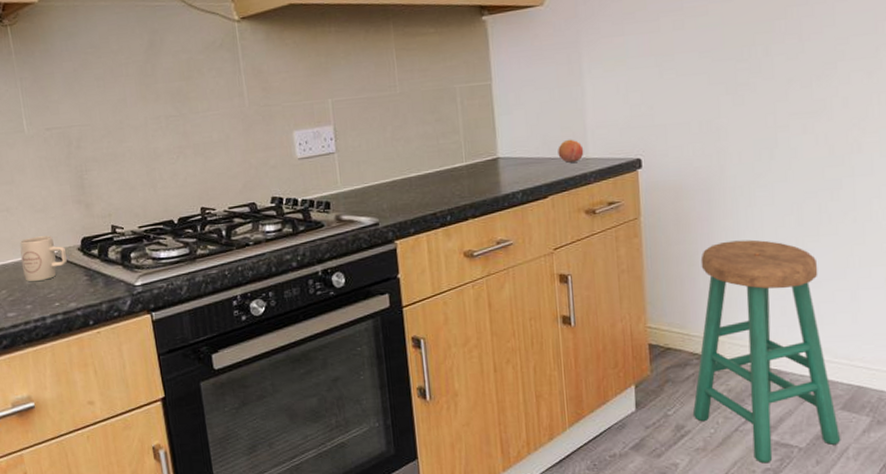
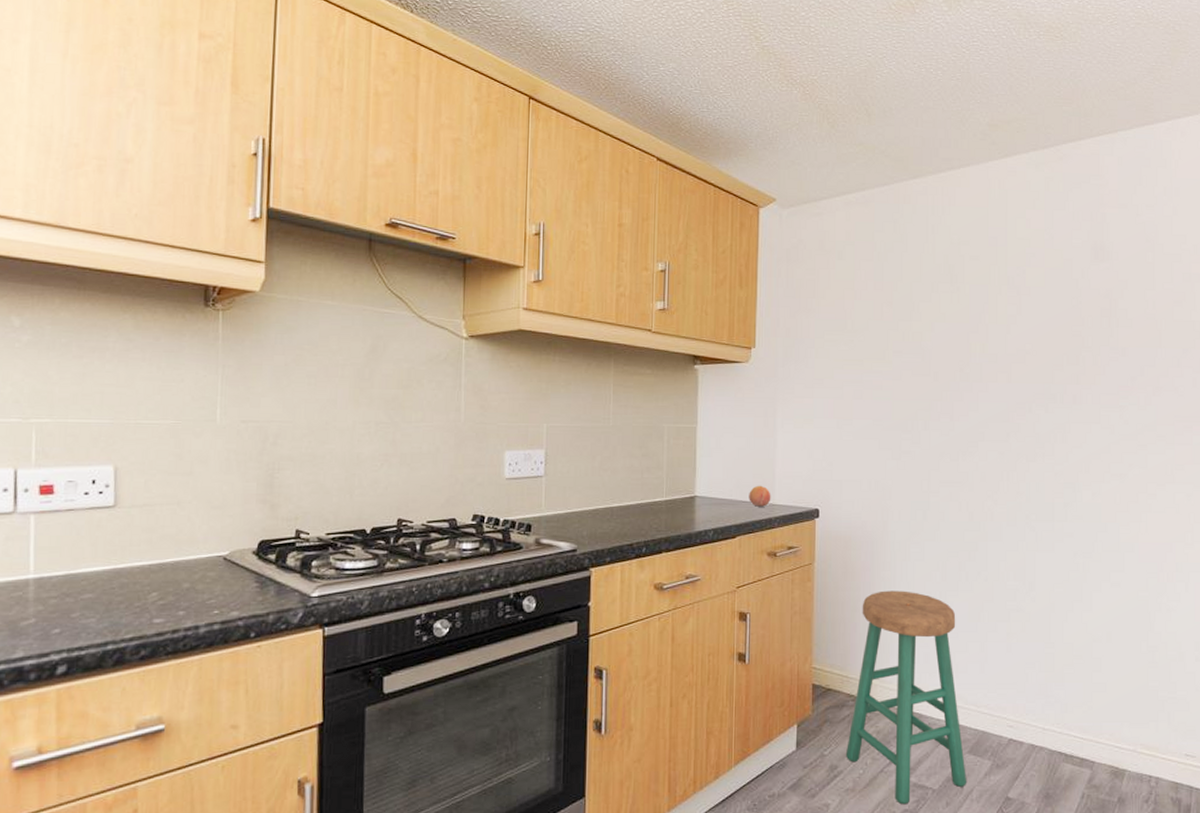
mug: present [19,235,68,282] -> none [182,535,239,585]

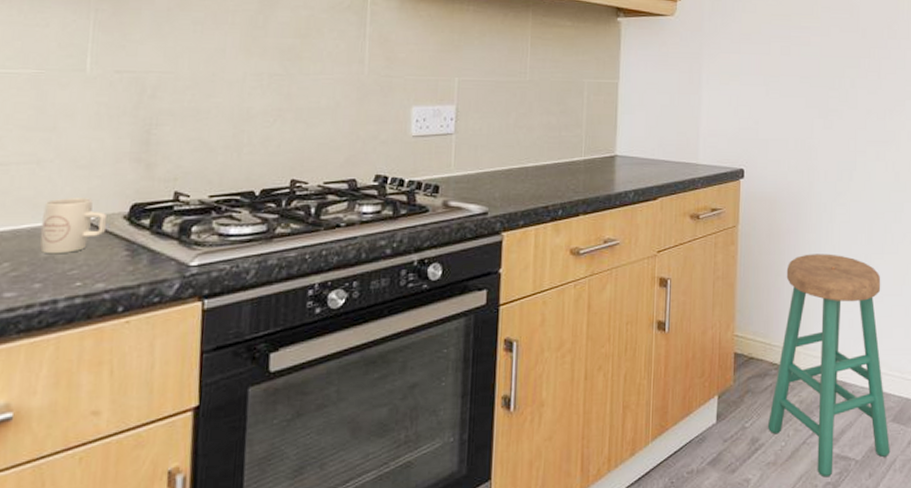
mug: none [182,535,239,585] -> present [39,198,108,254]
fruit: present [749,485,771,507] -> none [671,144,695,167]

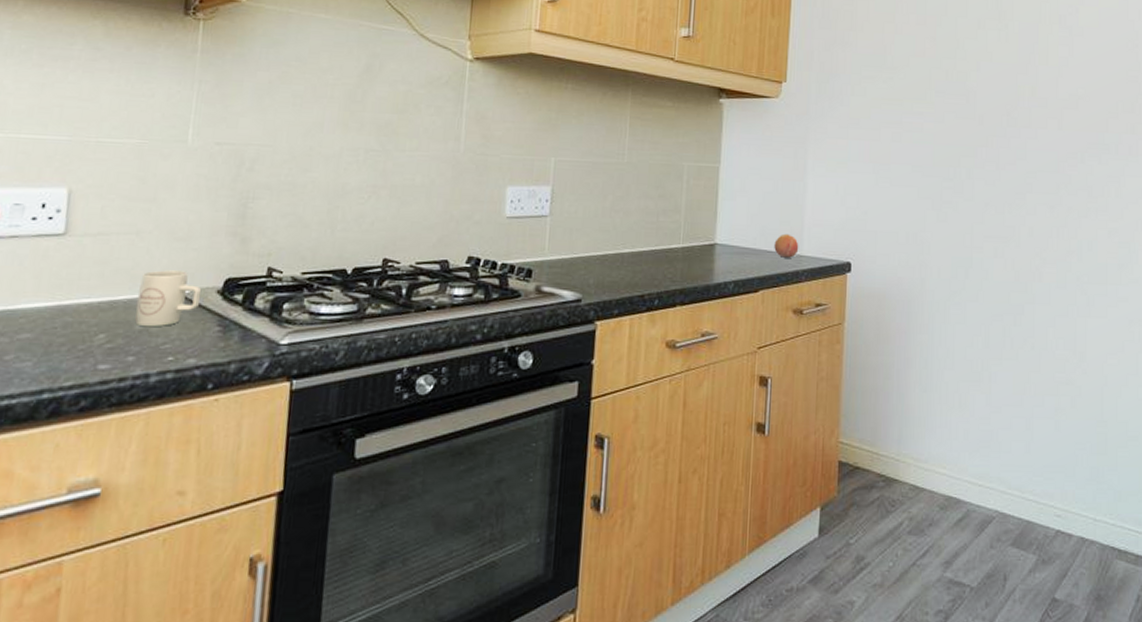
fruit: none [671,144,695,167] -> present [774,233,799,258]
stool: present [767,254,891,478] -> none [873,356,1010,604]

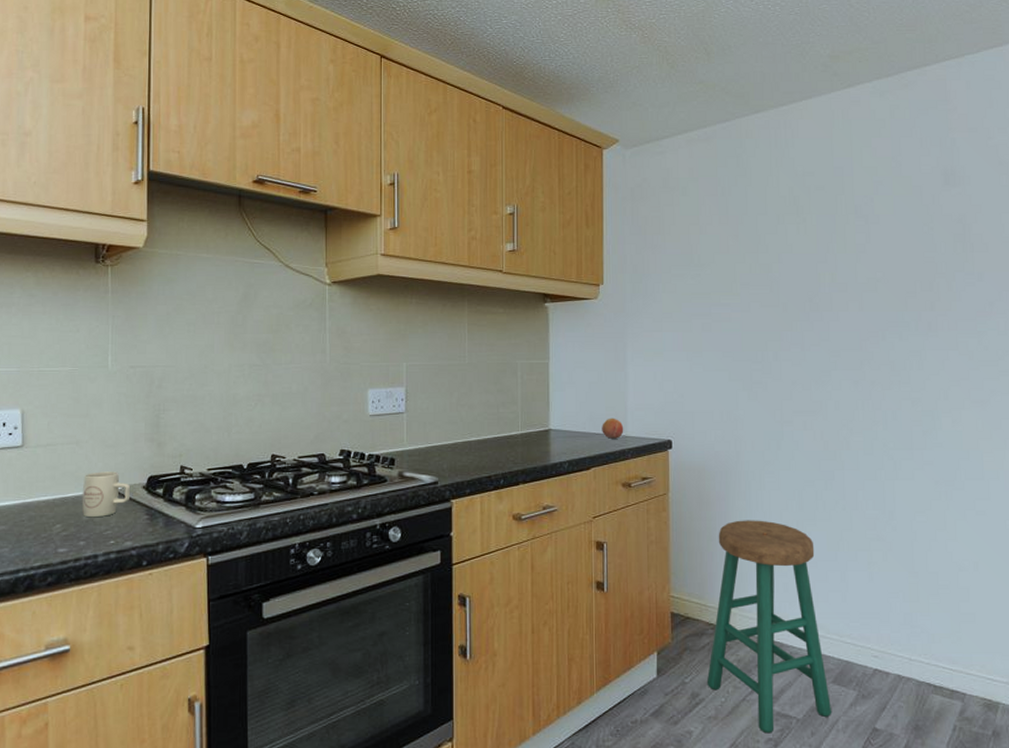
stool: none [873,356,1010,604] -> present [706,520,832,734]

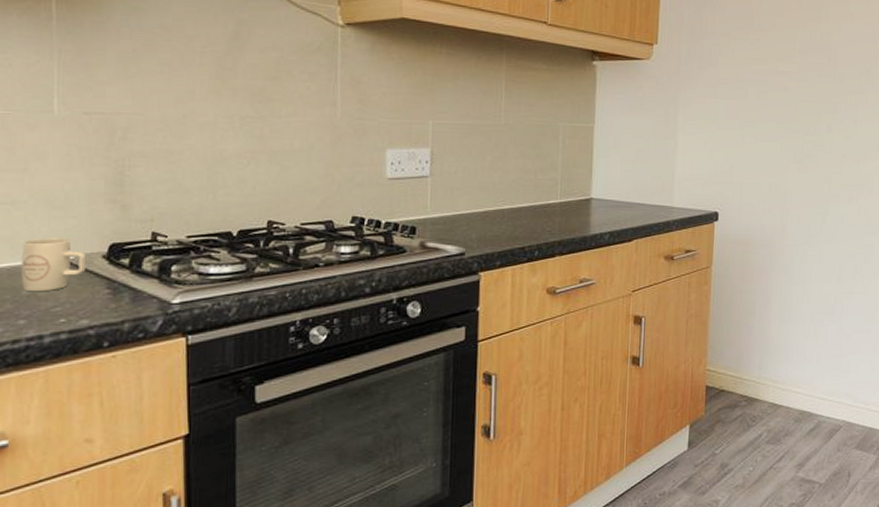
fruit: present [602,418,624,439] -> none [647,187,670,210]
stool: present [706,520,832,734] -> none [736,293,853,499]

